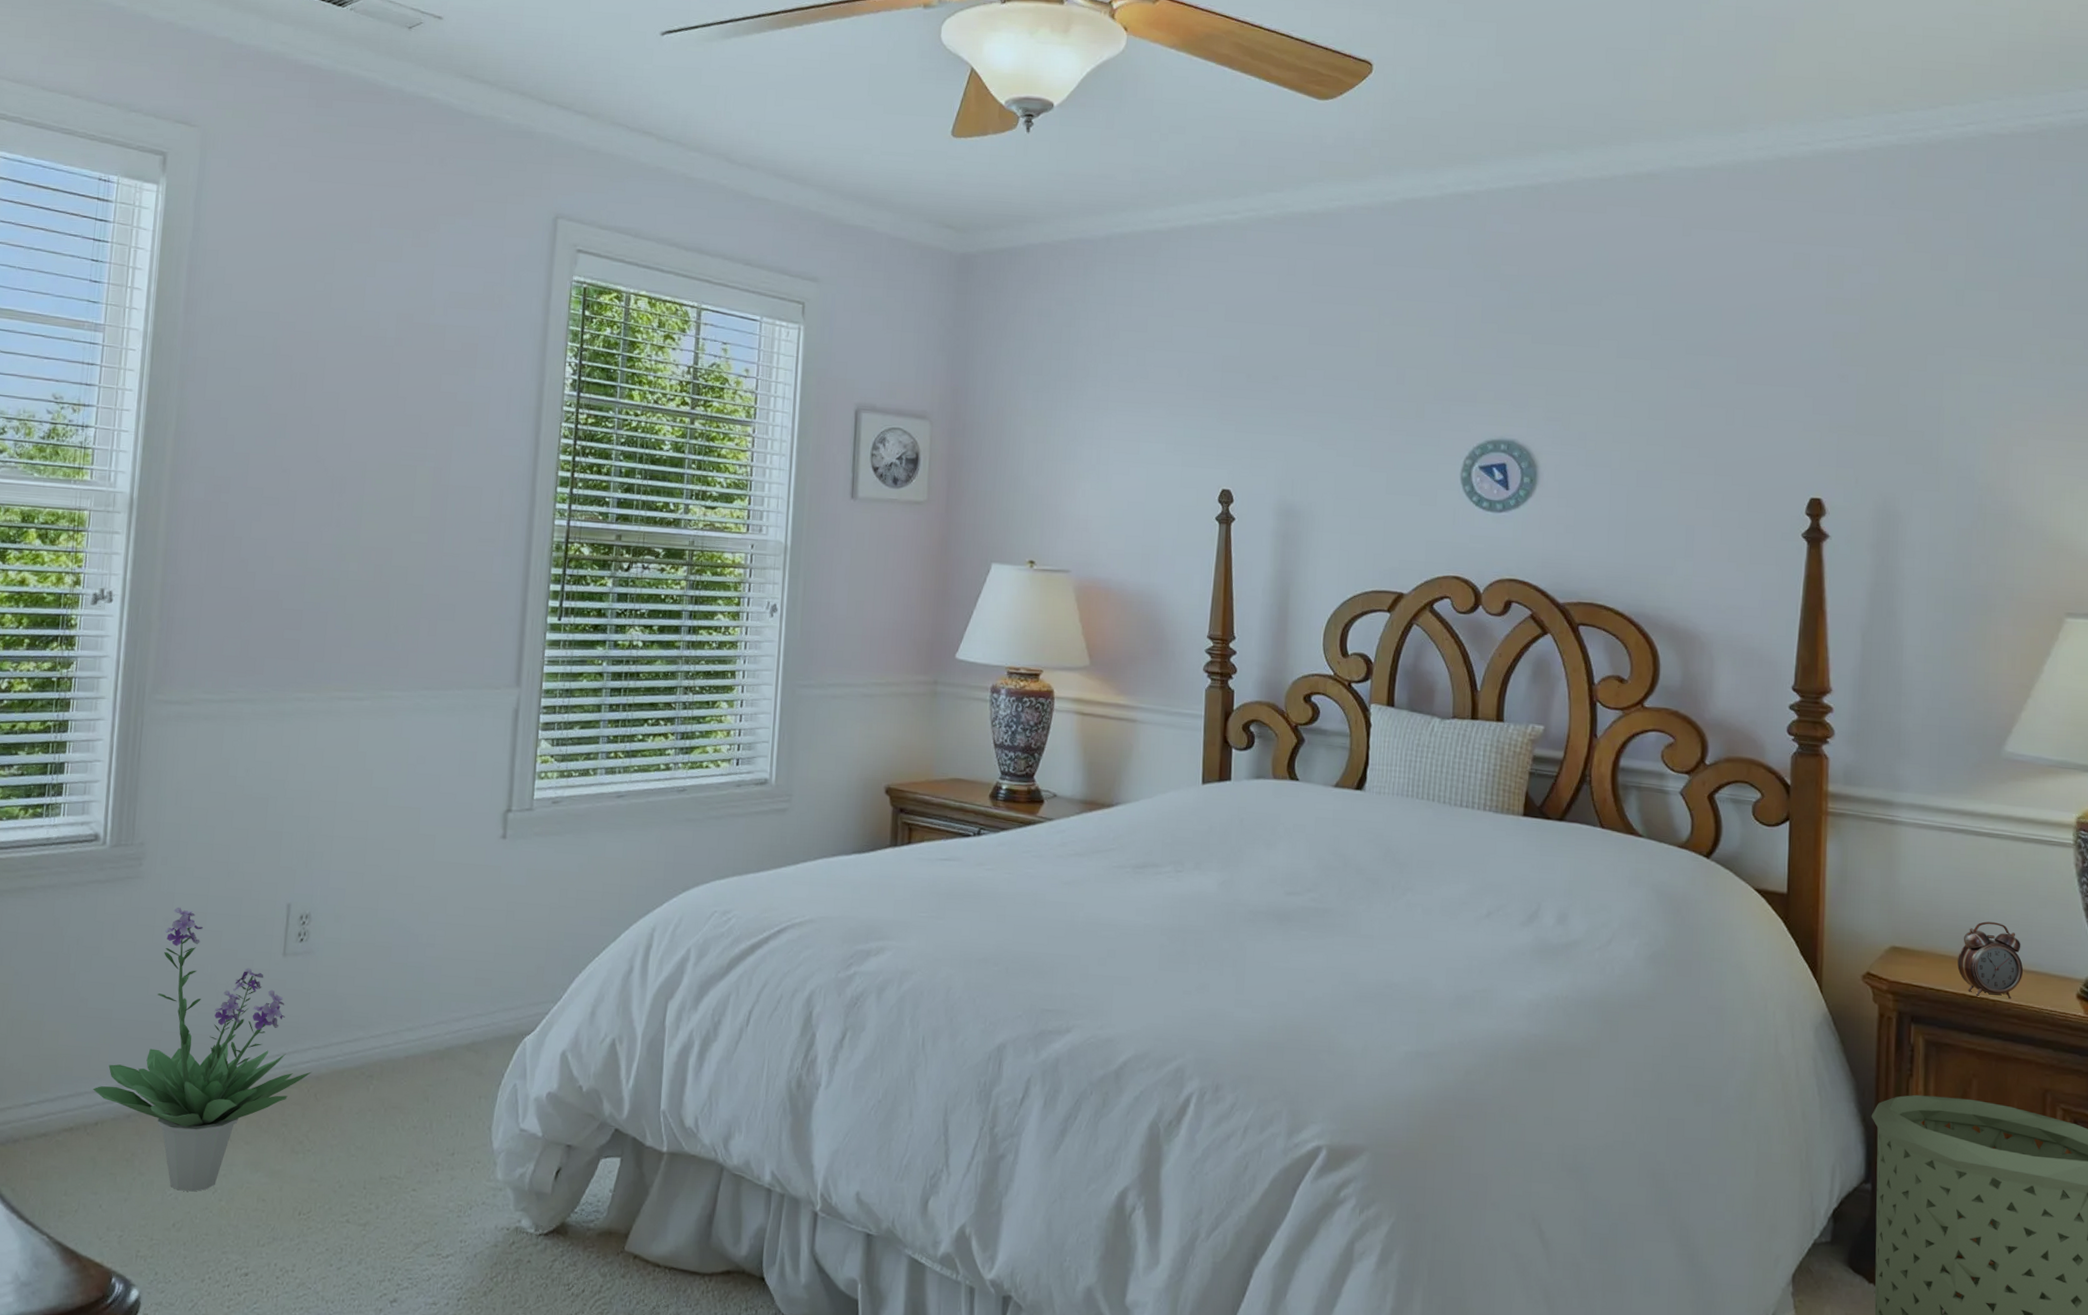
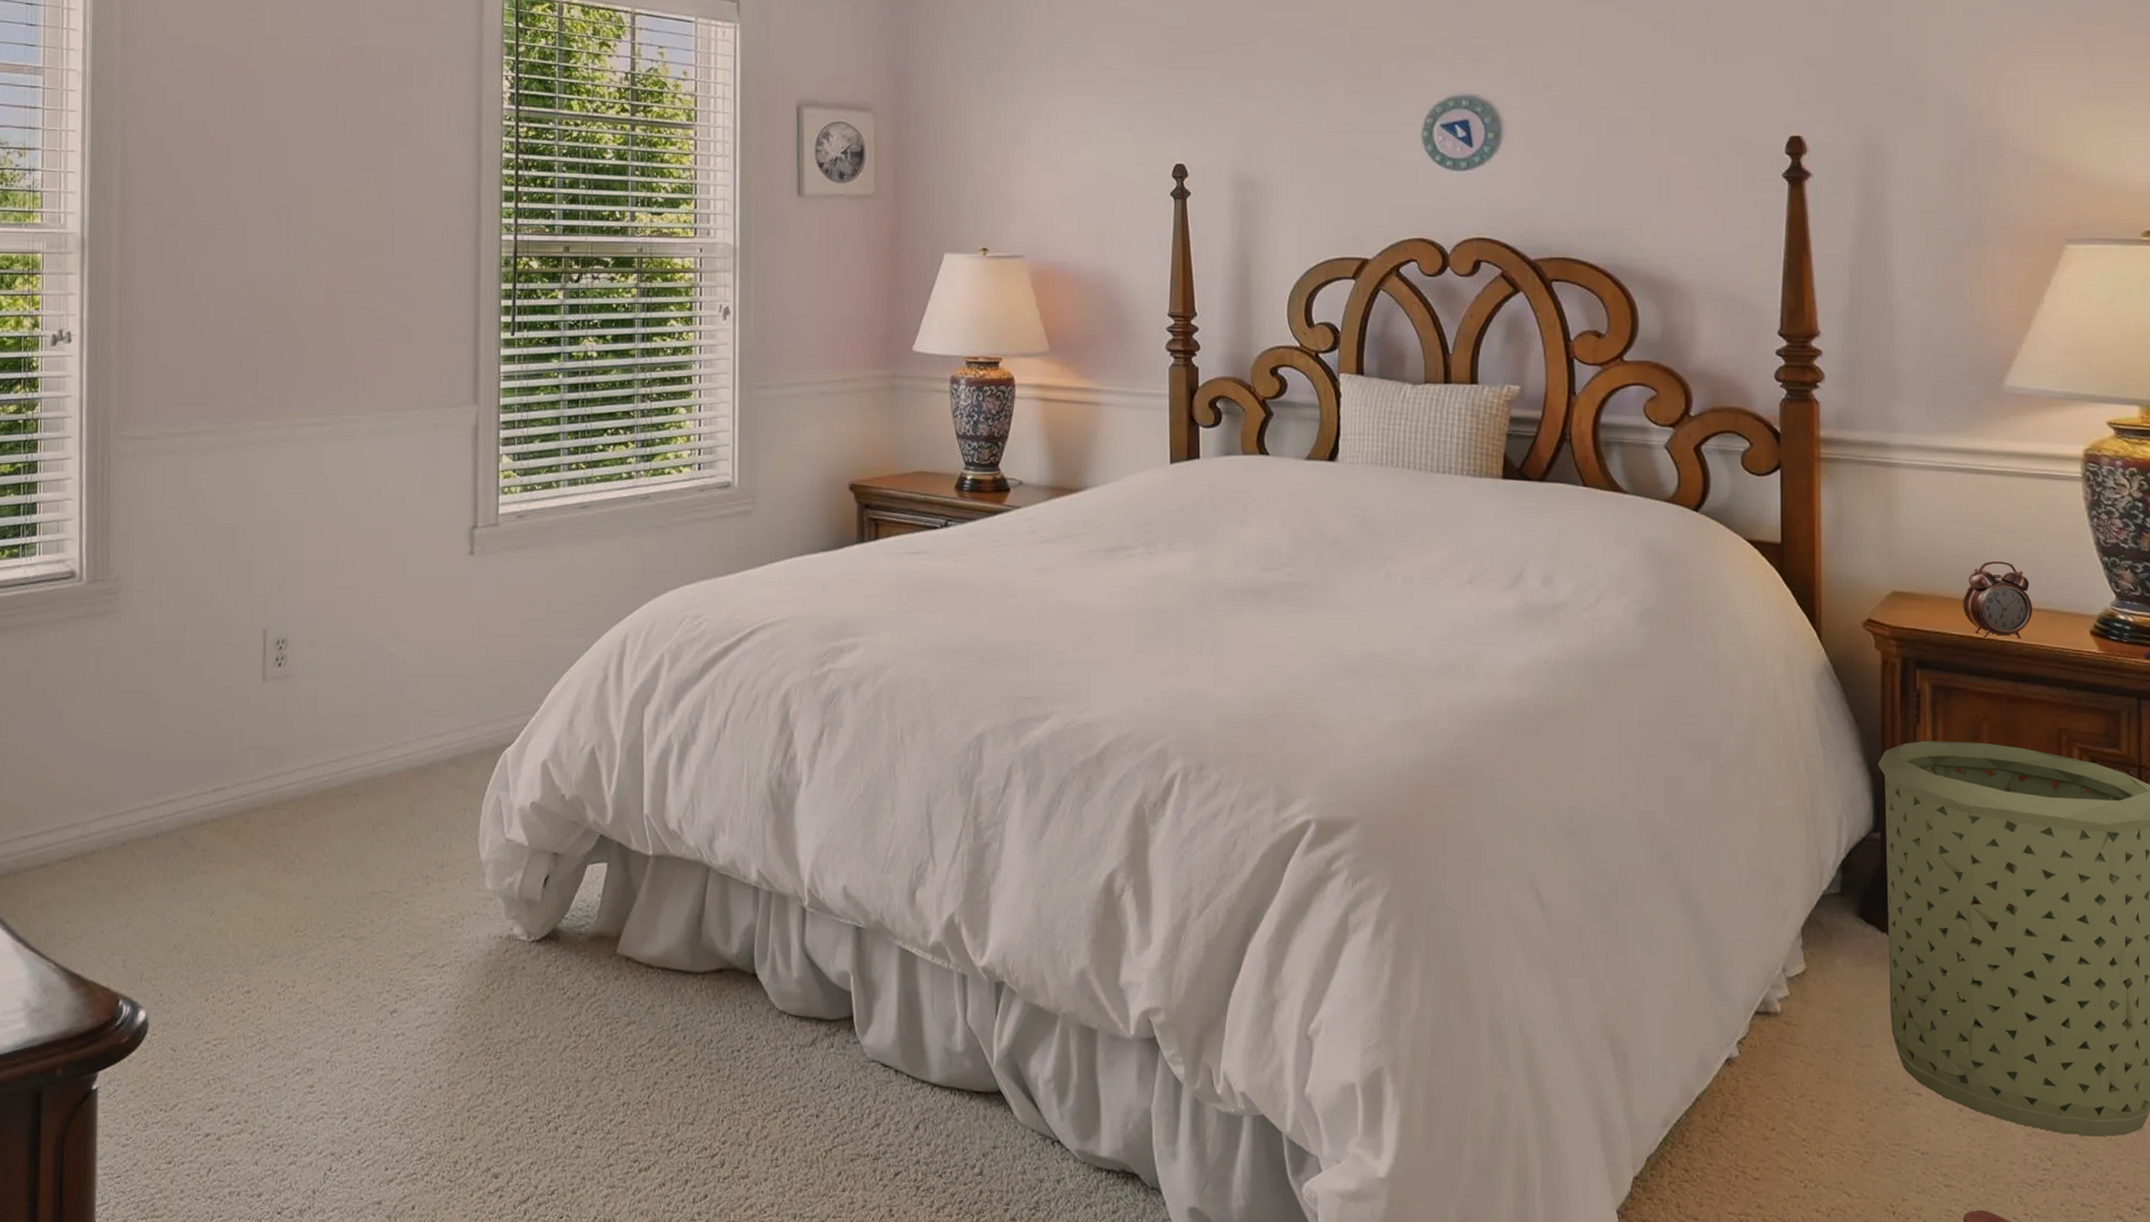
potted plant: present [92,907,311,1192] -> none [87,638,298,914]

